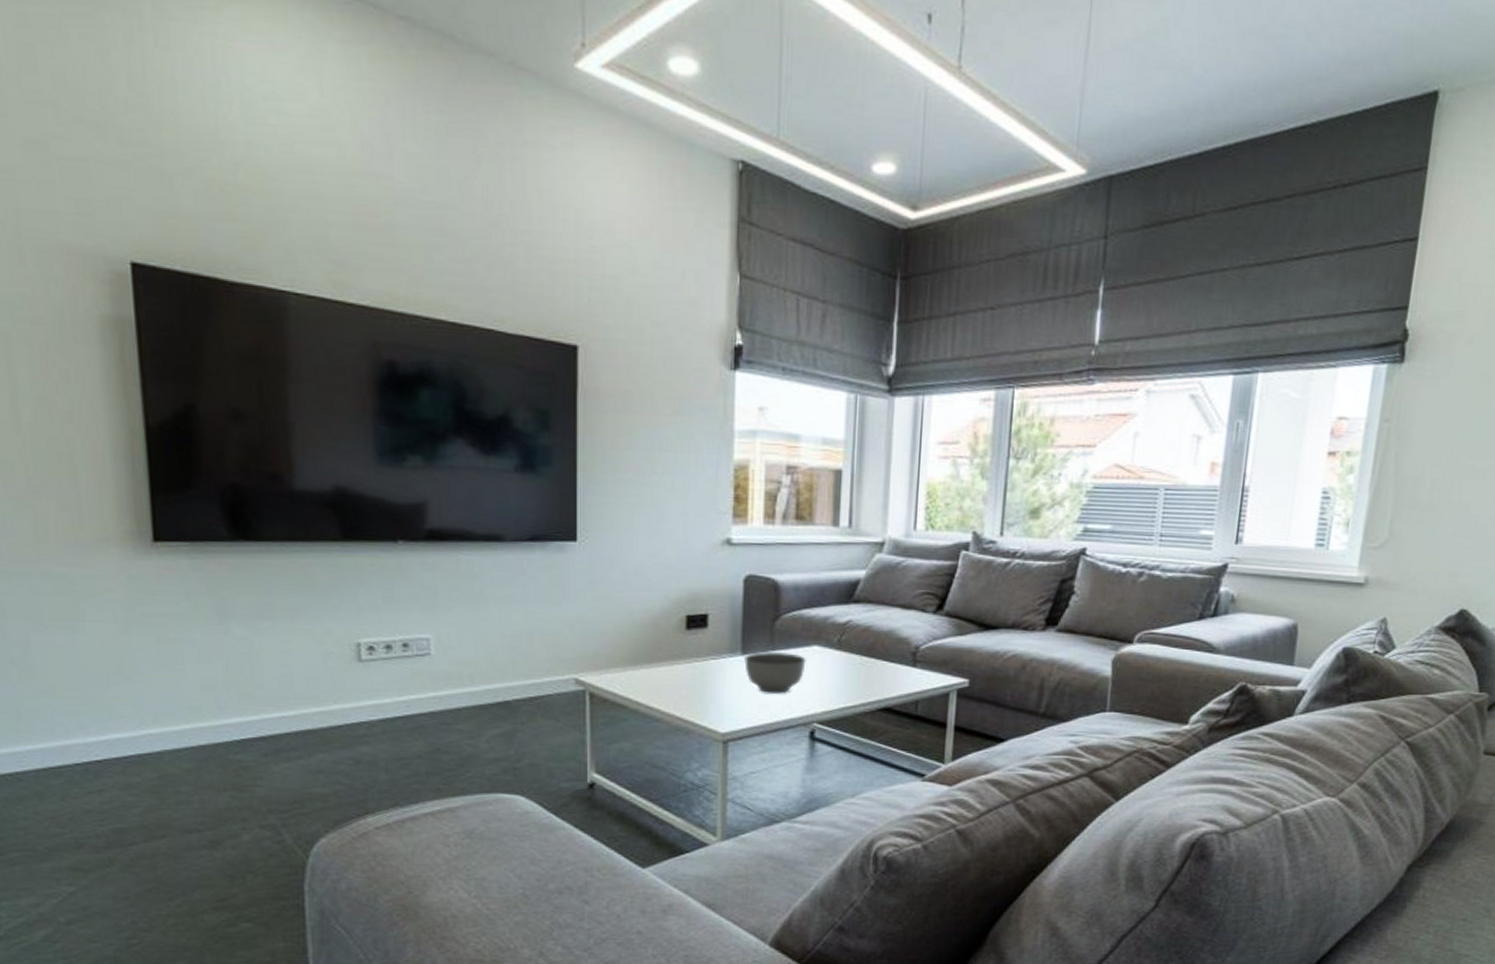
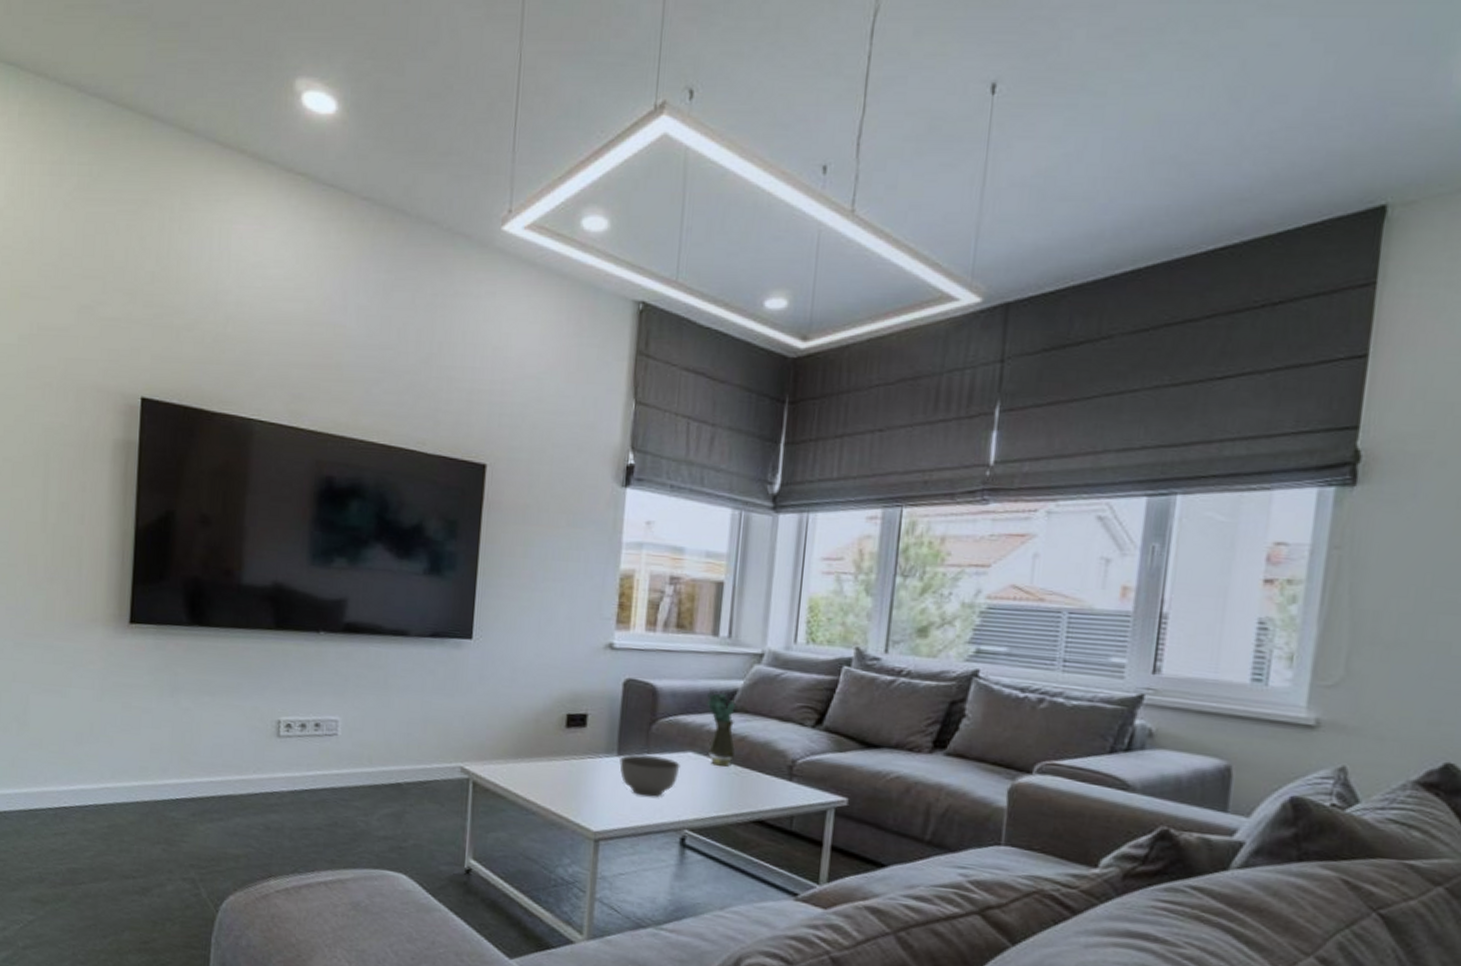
vase: none [830,580,860,658] -> present [707,688,736,767]

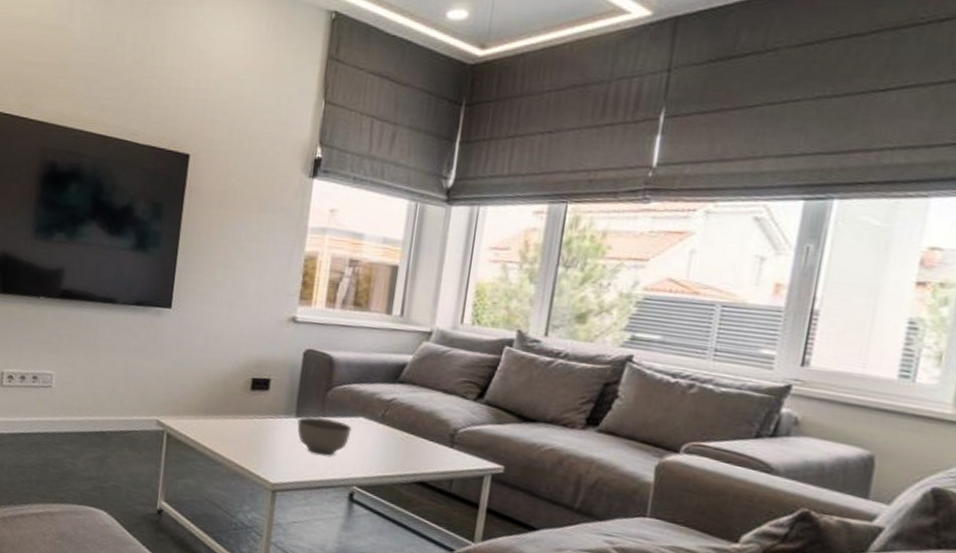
vase: present [707,688,736,767] -> none [378,361,405,432]

